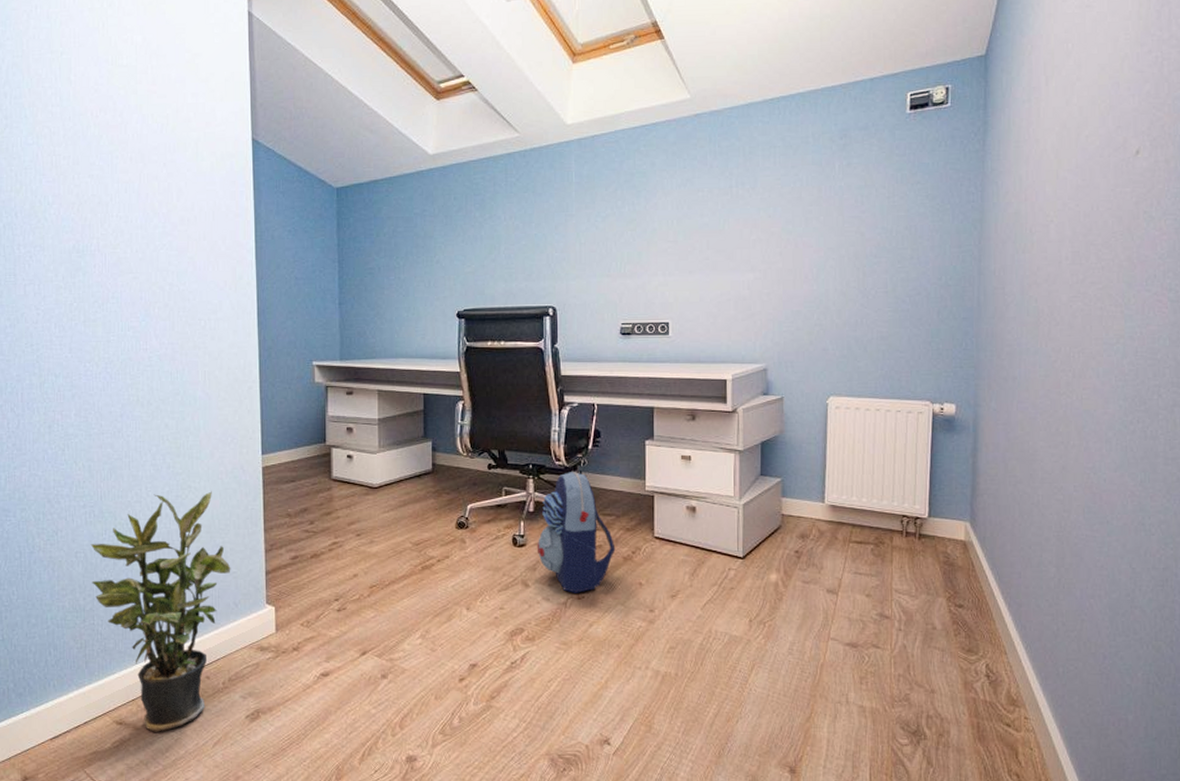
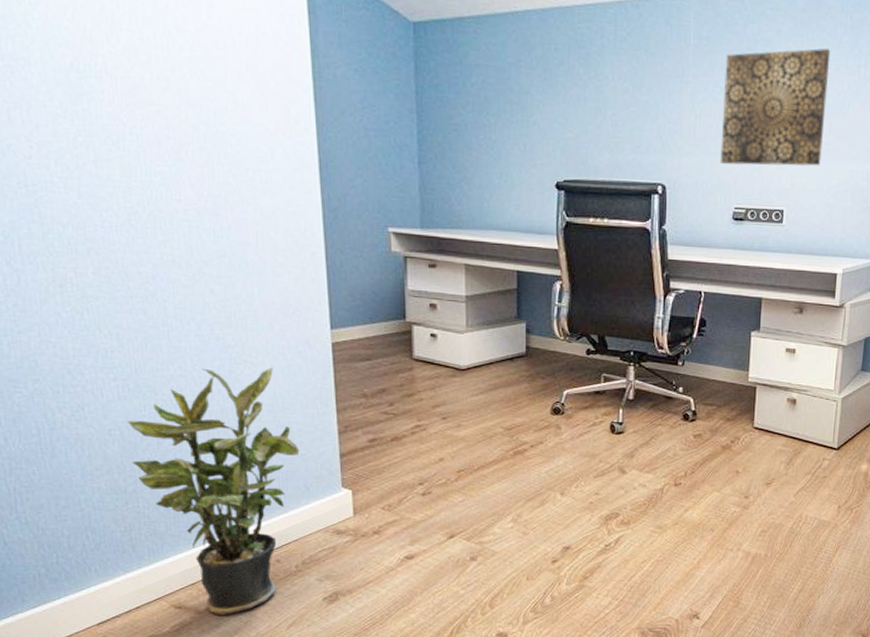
backpack: present [536,471,616,593] -> none [635,359,715,480]
wall art: none [605,173,703,284] -> present [720,48,831,166]

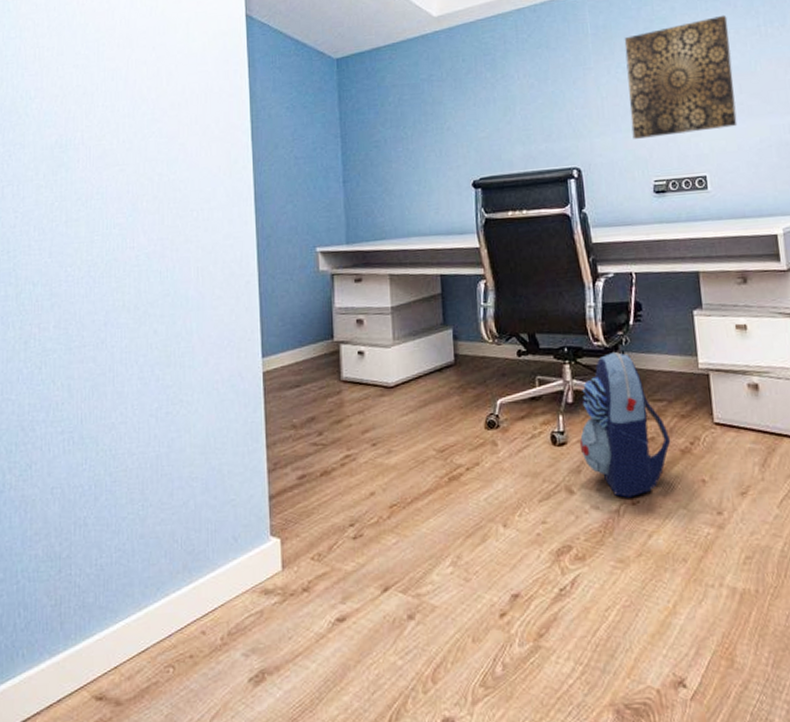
potted plant: present [126,367,300,617] -> none [68,404,229,709]
backpack: none [635,359,715,480] -> present [579,351,671,498]

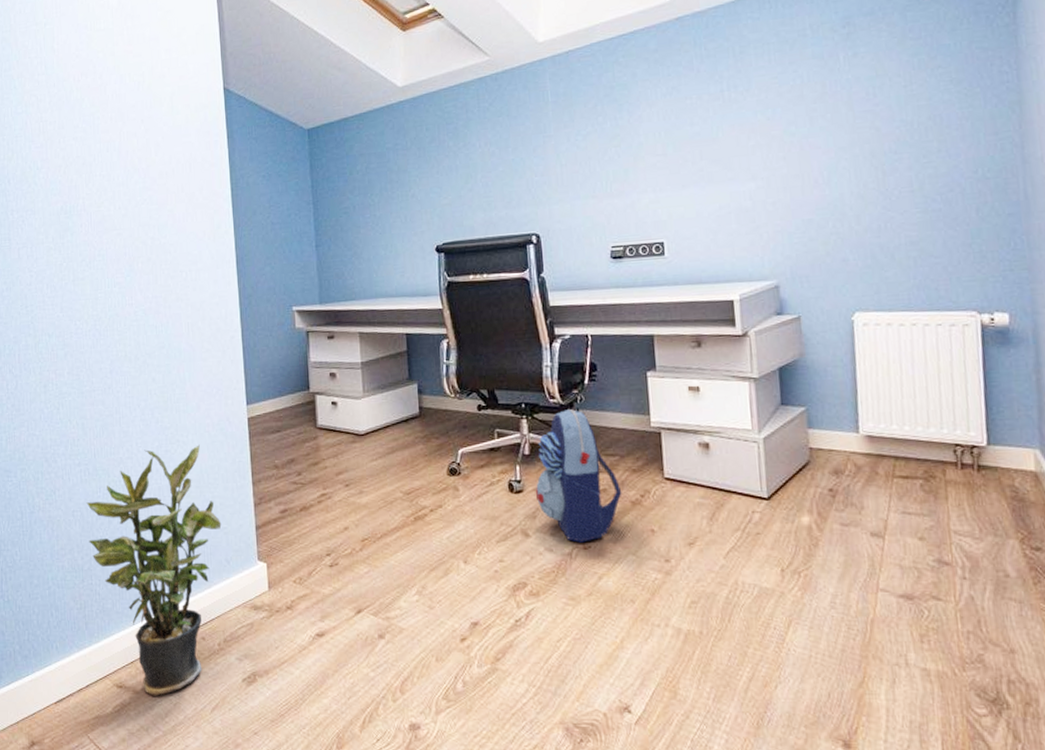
potted plant: none [68,404,229,709] -> present [86,445,222,697]
wall art: present [624,15,738,139] -> none [584,80,697,206]

